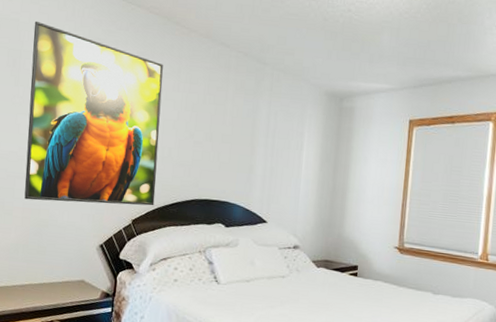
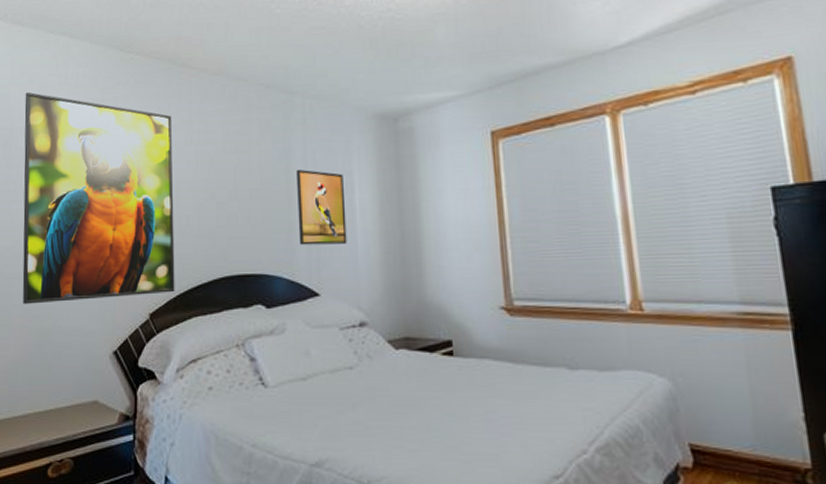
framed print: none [256,125,296,187] -> present [297,169,347,246]

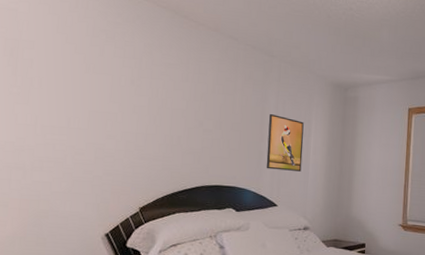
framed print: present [22,92,175,305] -> none [22,11,171,193]

